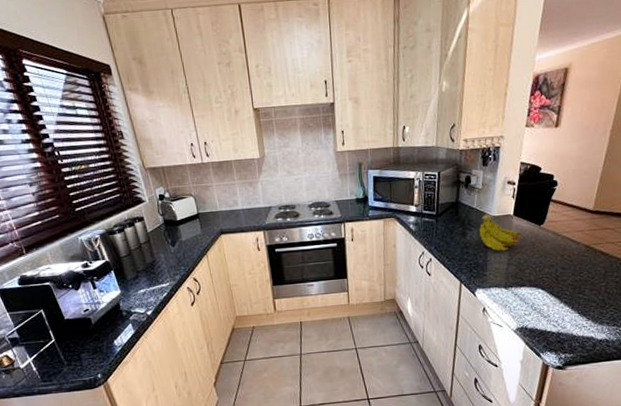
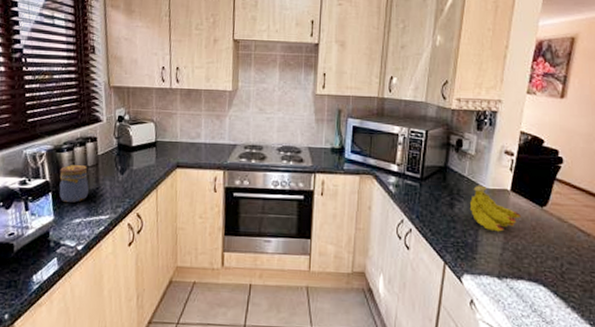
jar: none [116,242,147,278] -> present [59,164,89,203]

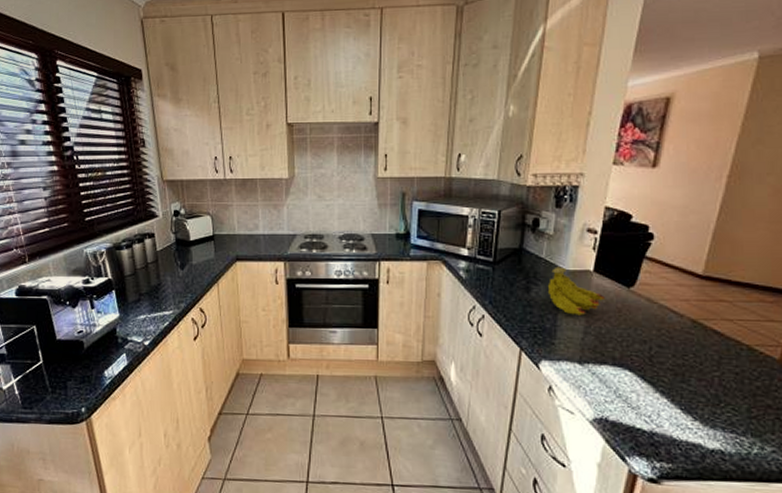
jar: present [59,164,89,203] -> none [121,261,150,300]

